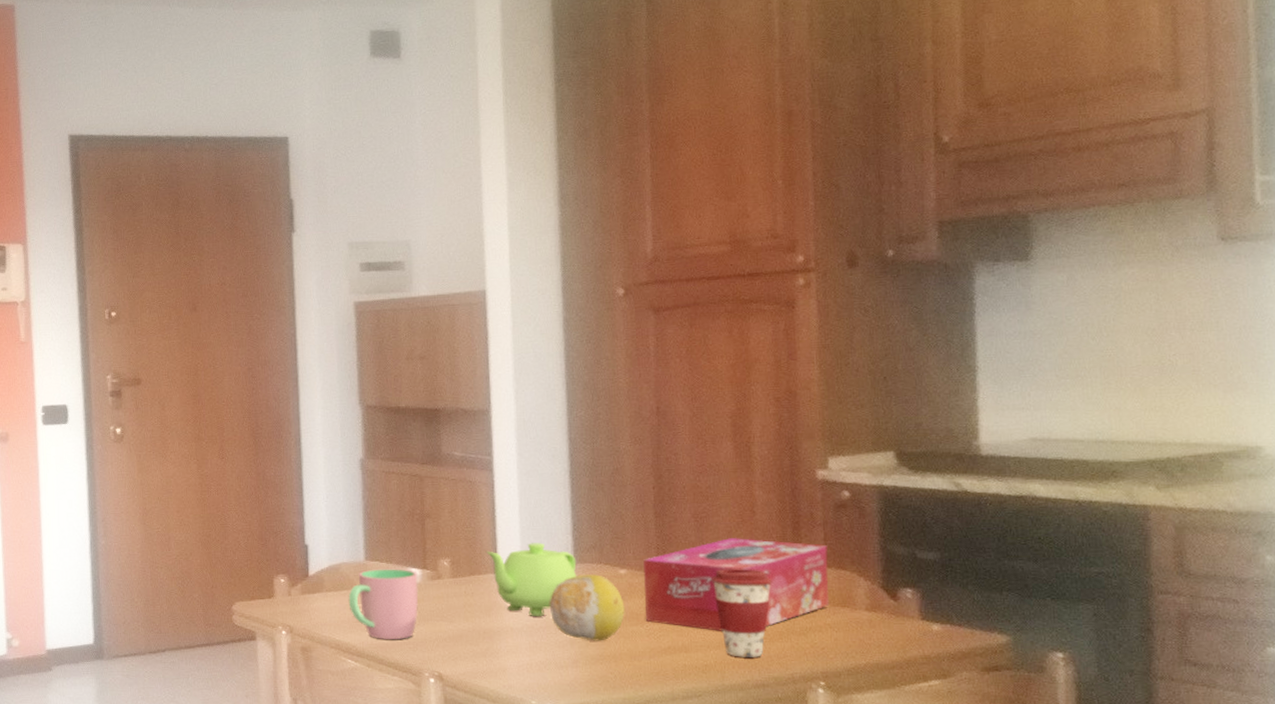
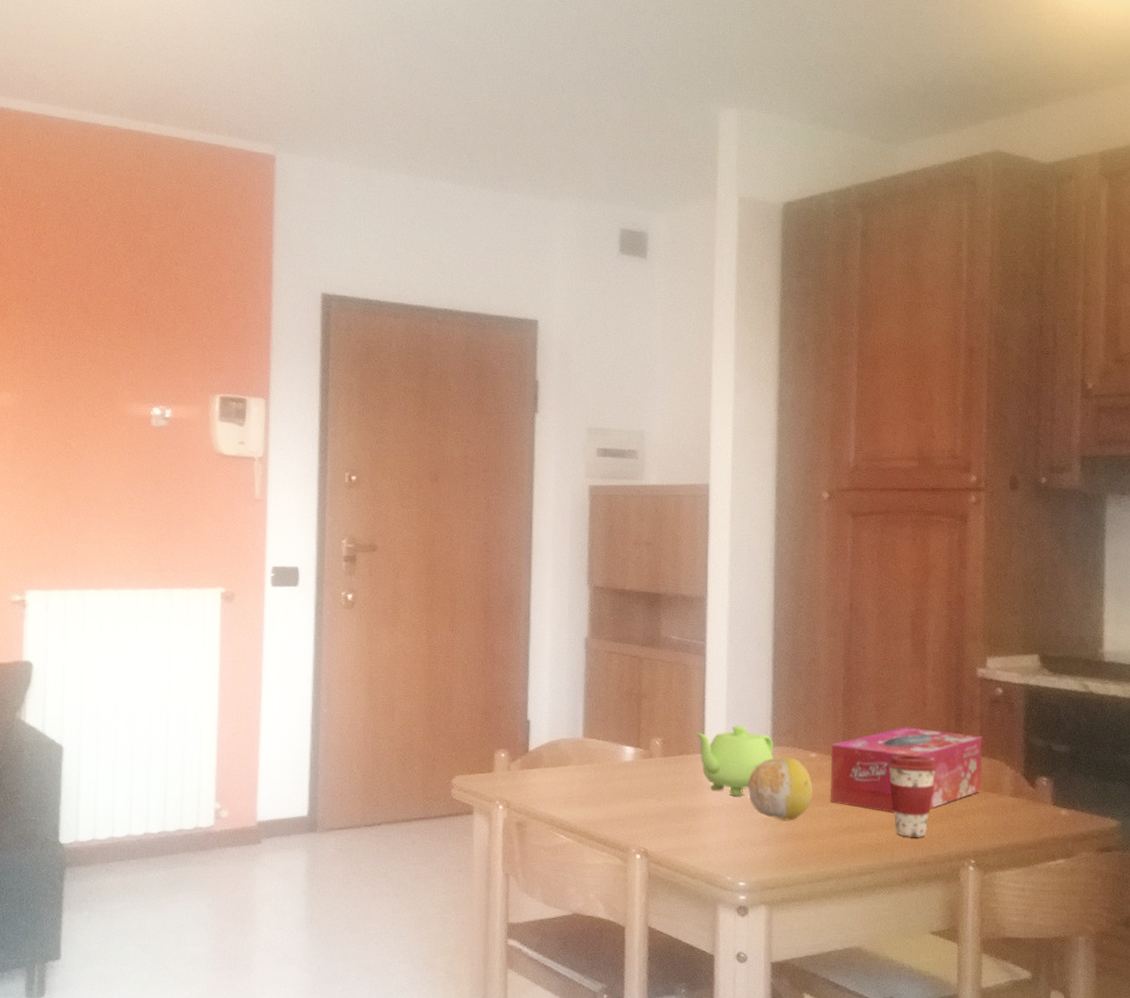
cup: present [348,569,419,639] -> none [565,746,631,816]

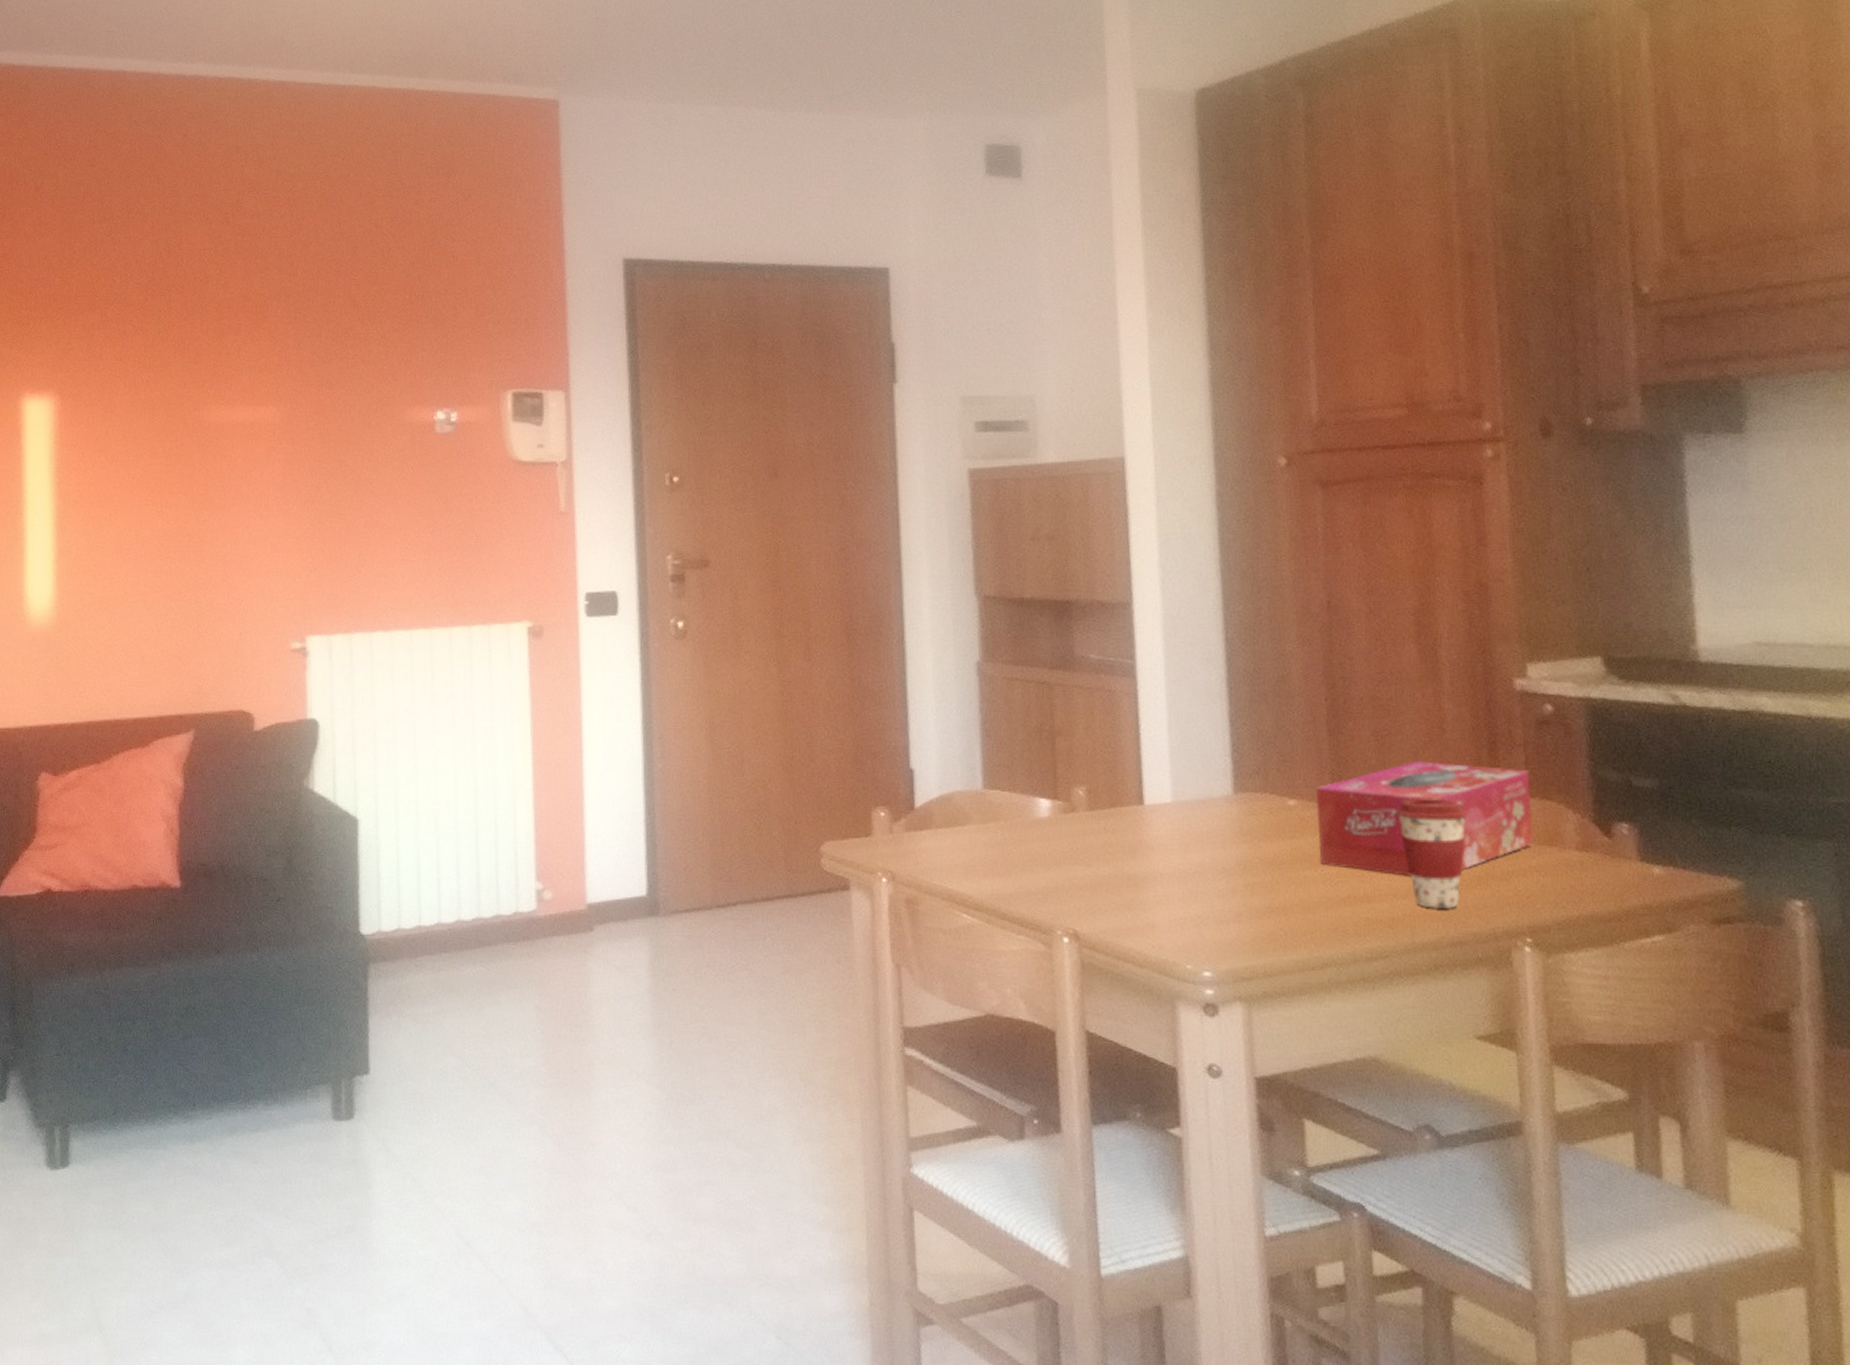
teapot: present [694,725,774,796] -> none [1128,767,1238,858]
fruit: present [747,757,813,820] -> none [1205,806,1296,889]

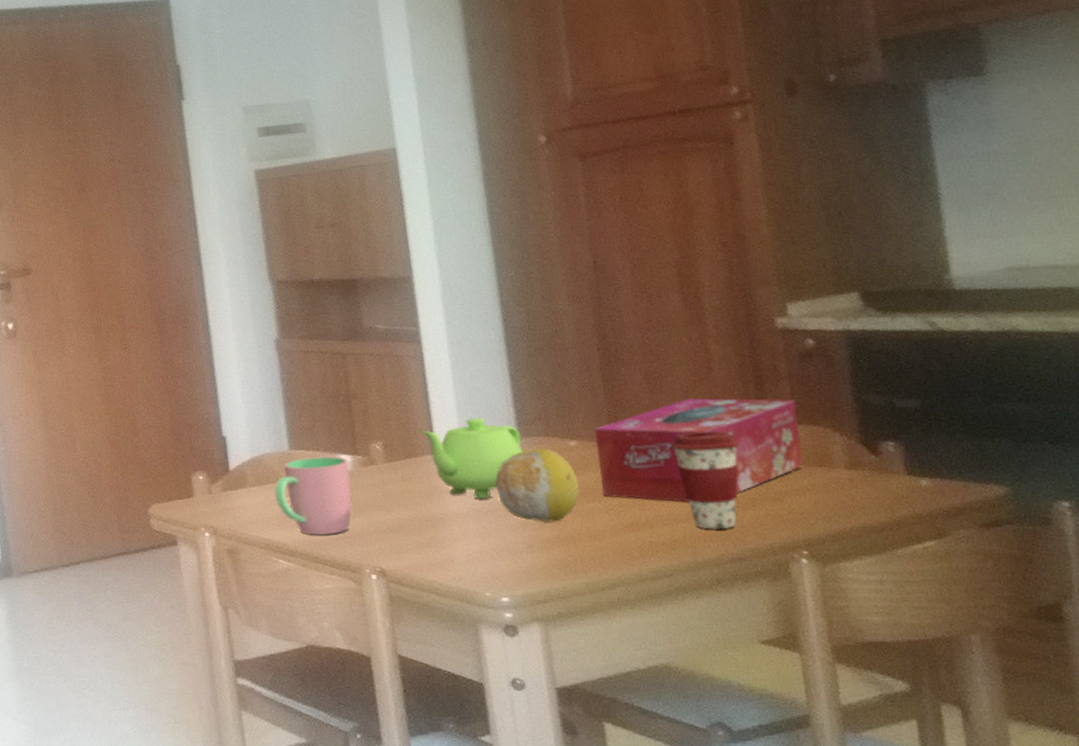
cup: none [963,799,1049,888] -> present [274,456,352,535]
teapot: none [1128,767,1238,858] -> present [420,417,523,499]
fruit: none [1205,806,1296,889] -> present [495,448,580,522]

